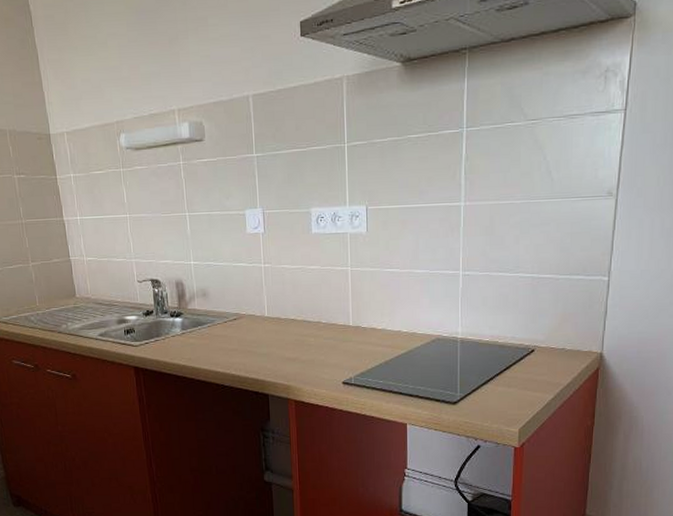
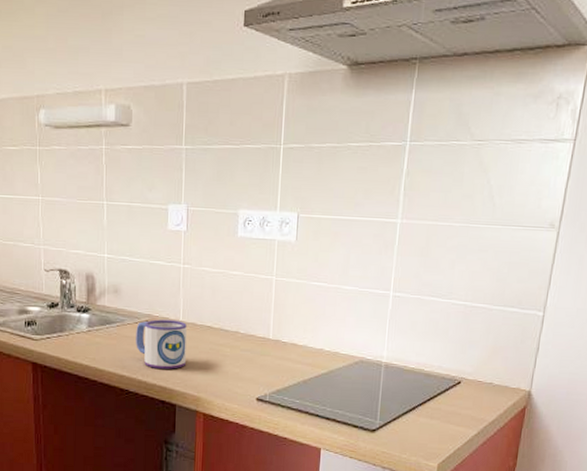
mug: none [226,316,275,363] -> present [136,319,187,369]

